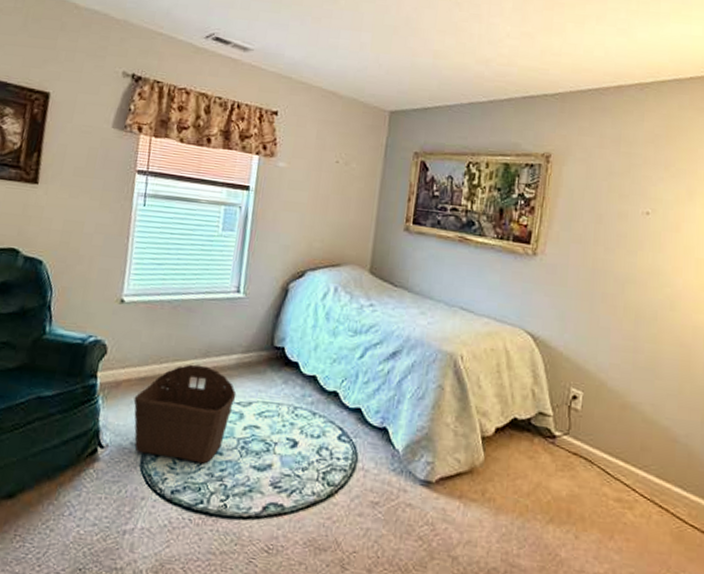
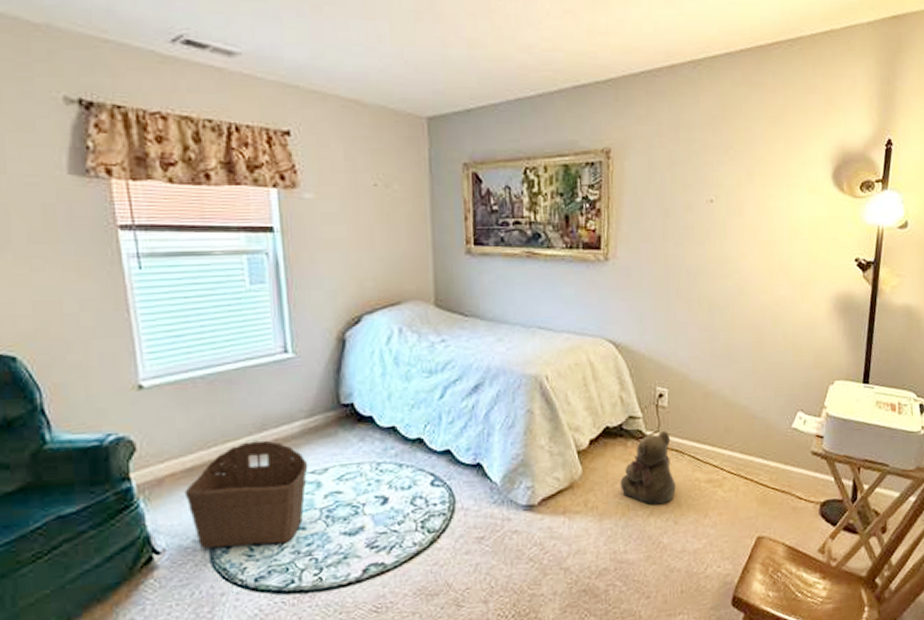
teddy bear: none [521,435,581,514] -> present [620,431,676,506]

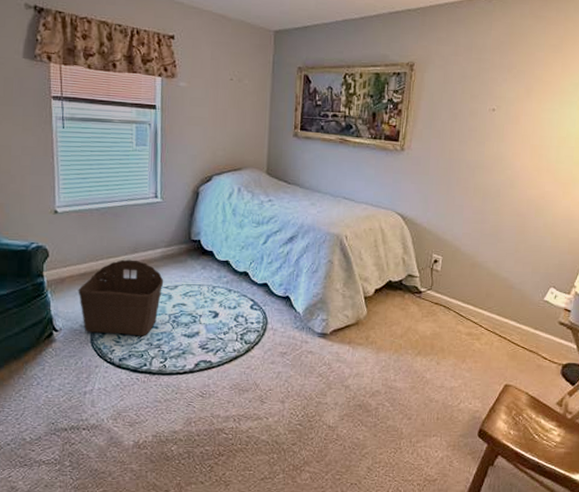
teddy bear: present [620,431,676,506] -> none [396,290,441,347]

